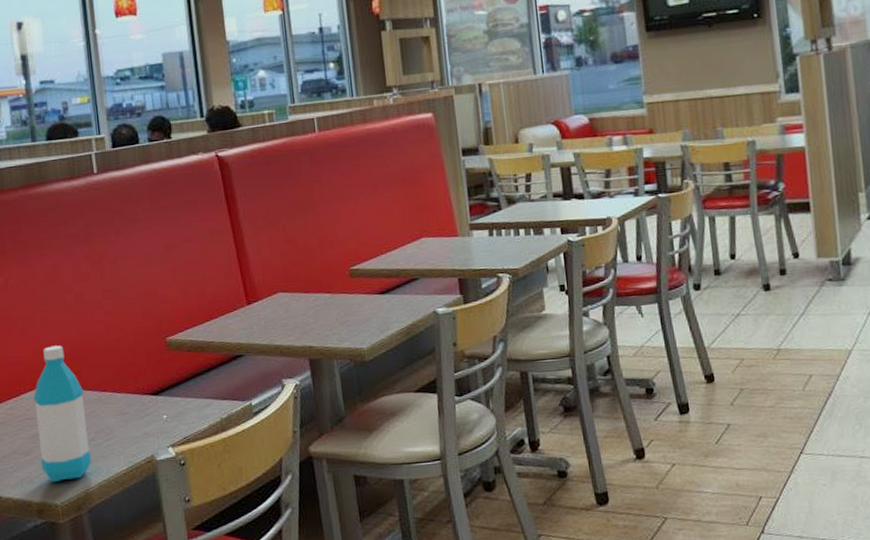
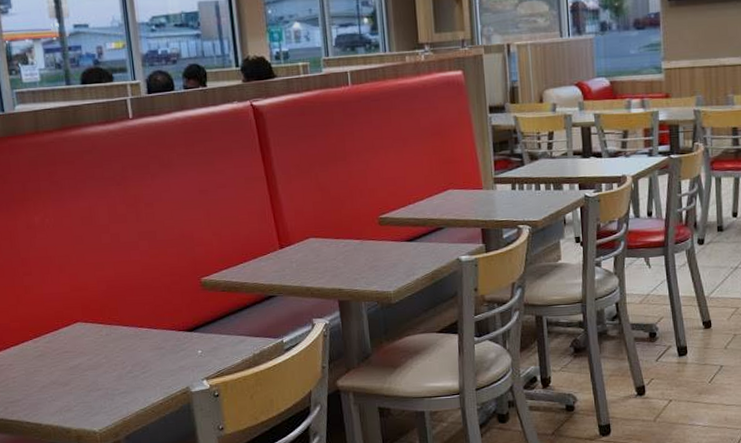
water bottle: present [33,345,92,483] -> none [71,283,129,412]

